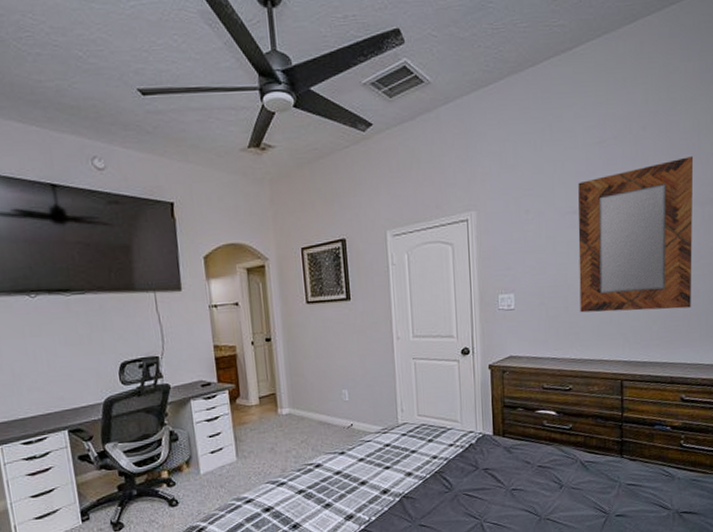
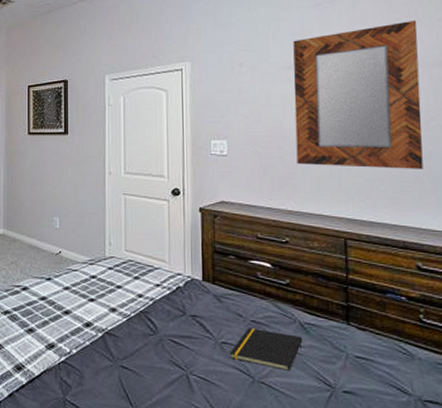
notepad: none [519,472,583,506] -> present [229,328,303,371]

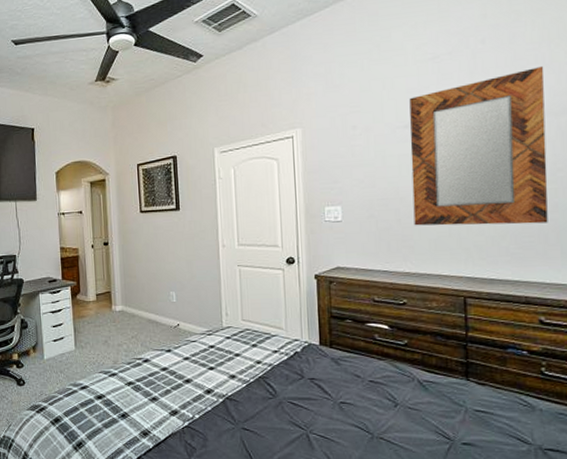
notepad: present [229,328,303,371] -> none [348,388,422,426]

